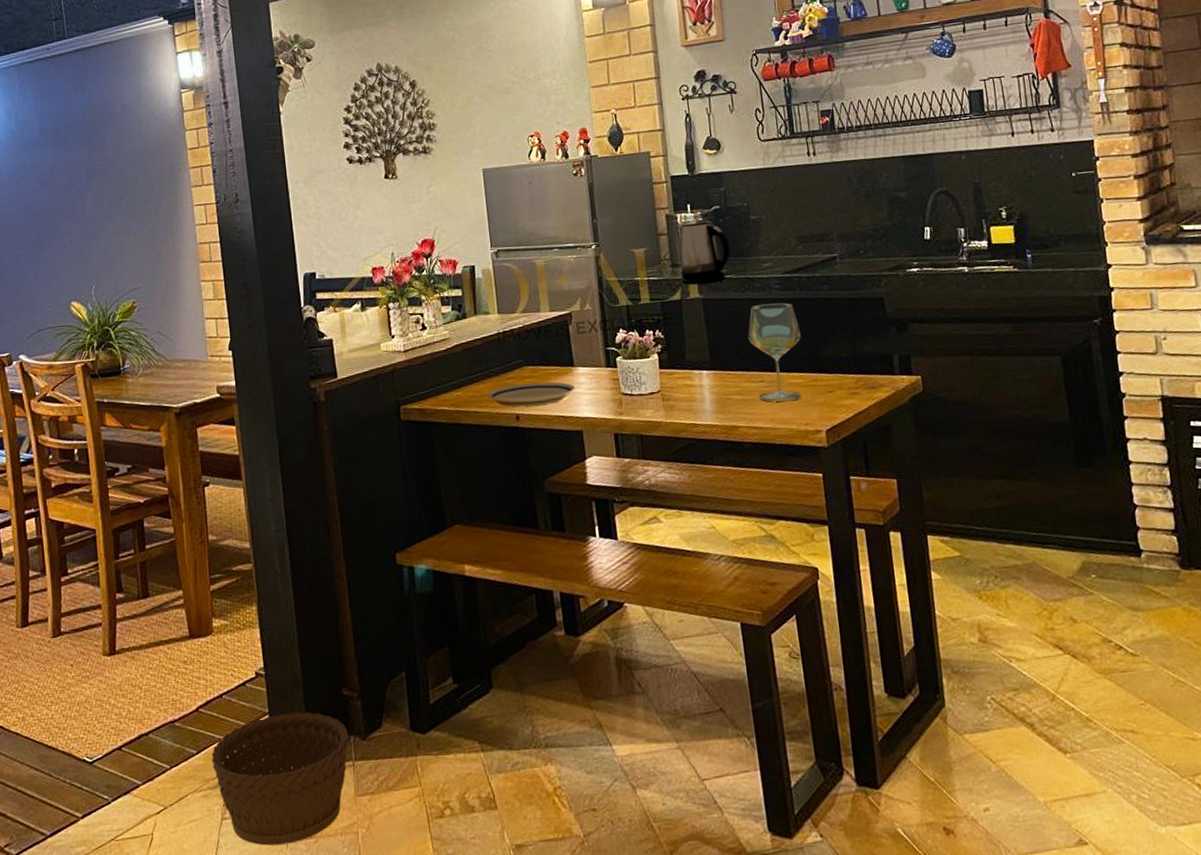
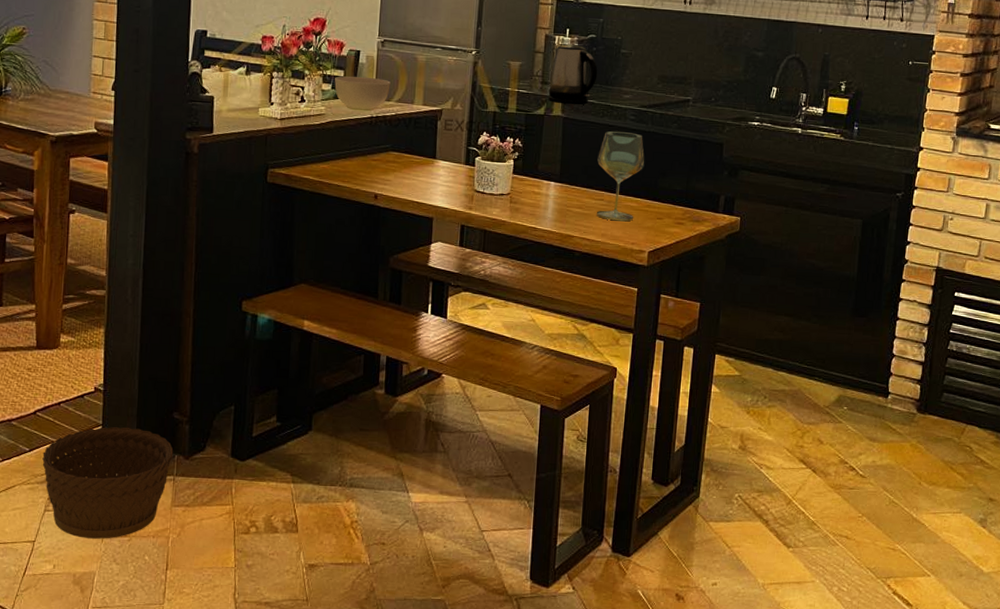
bowl: none [453,291,513,329] -> present [334,76,391,111]
plate: present [487,381,575,407] -> none [351,166,433,189]

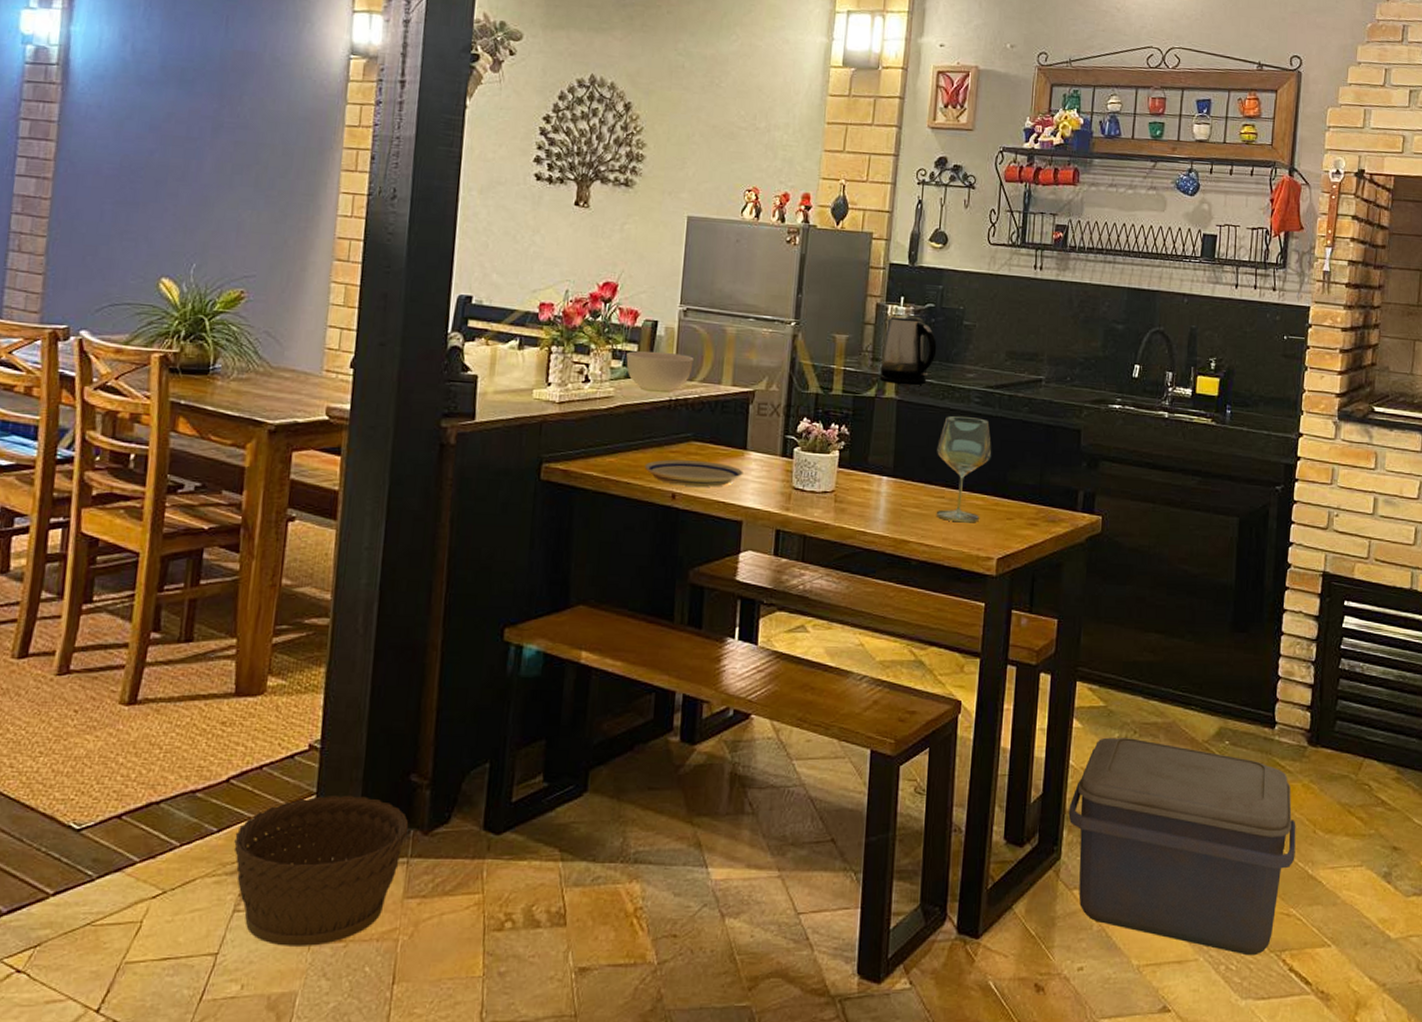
plate: none [351,166,433,189] -> present [644,459,743,487]
cooler: none [706,401,904,581] -> present [1068,737,1296,956]

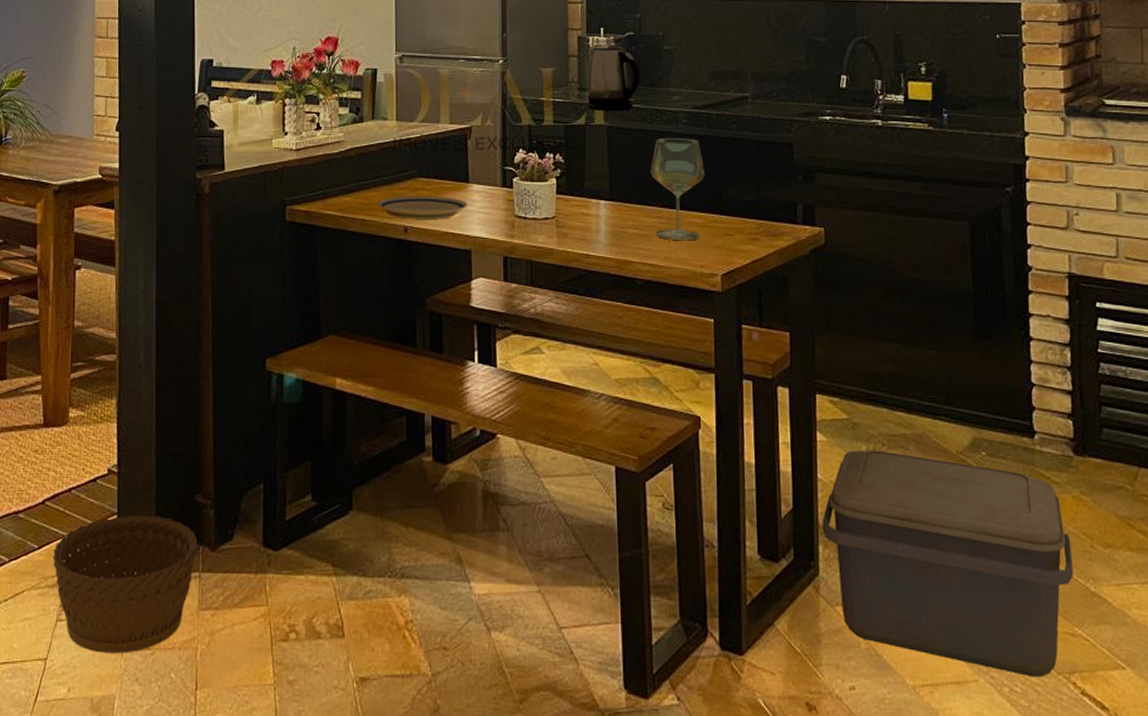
bowl: present [626,351,694,393] -> none [352,97,413,135]

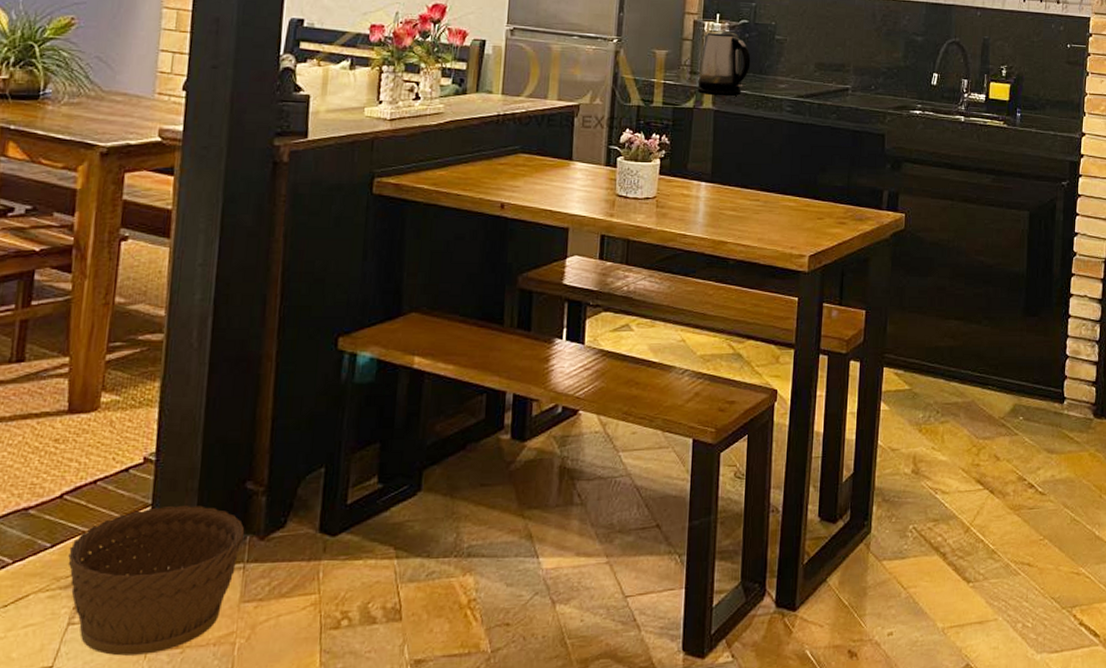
plate: present [377,196,468,219] -> none [474,171,569,196]
wine glass: present [650,137,705,241] -> none [751,123,803,223]
cooler: present [822,450,1074,678] -> none [877,417,1084,613]

